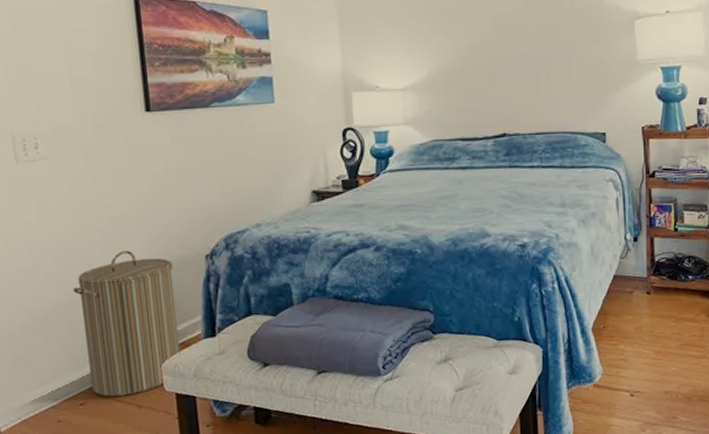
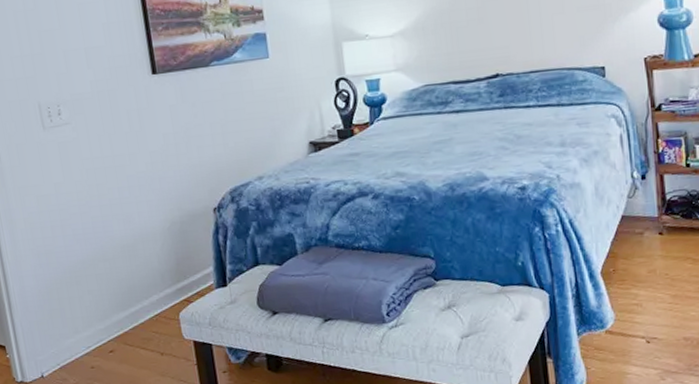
laundry hamper: present [73,250,181,397] -> none [97,206,196,345]

